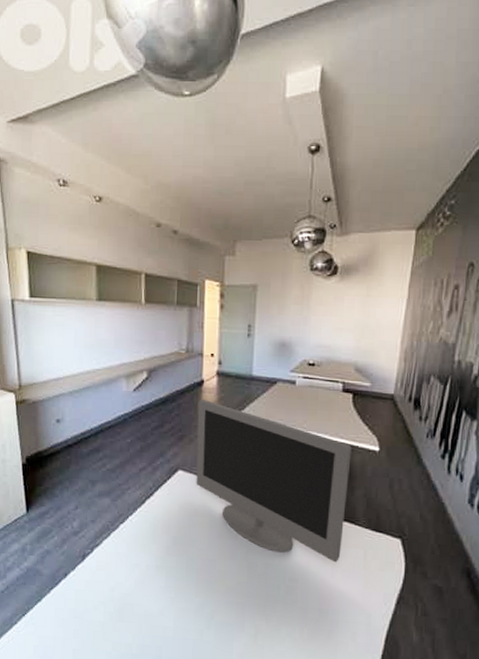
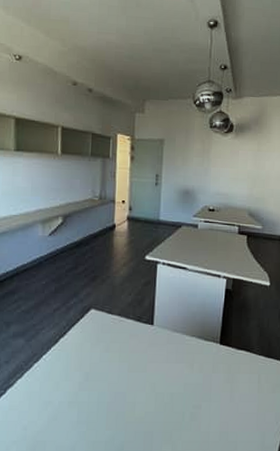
monitor: present [196,400,352,563] -> none [107,243,247,388]

